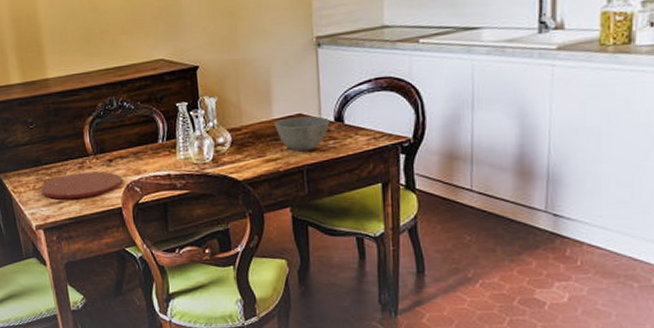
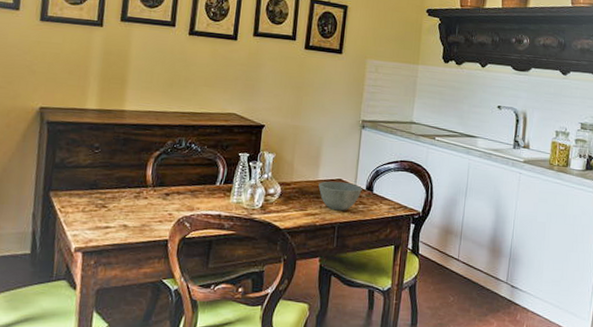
plate: present [40,171,122,199] -> none [89,201,174,226]

